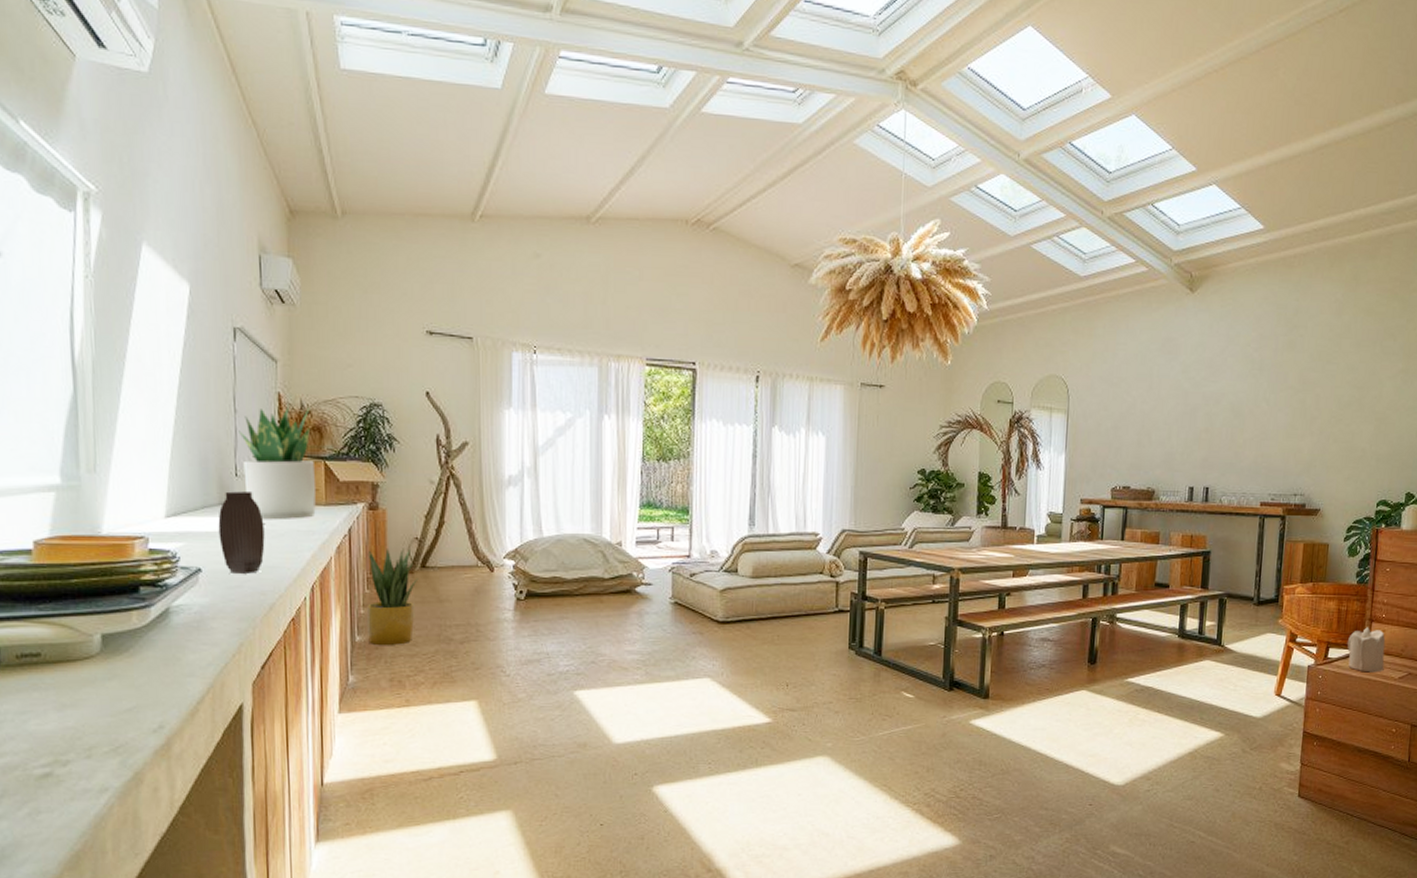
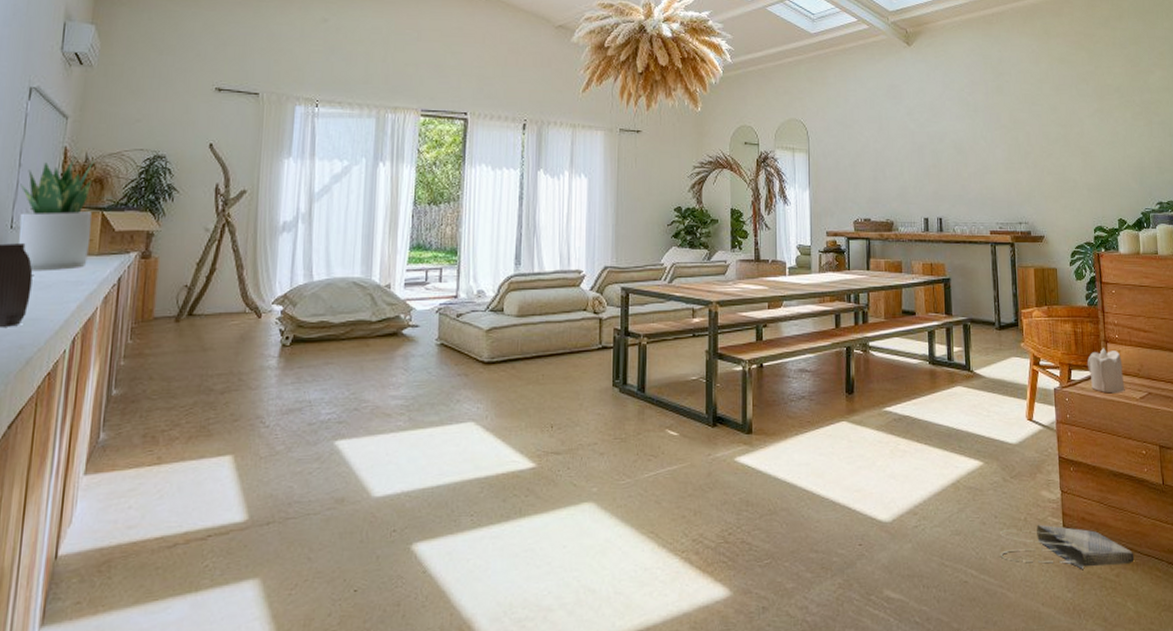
planter: present [366,548,419,646] -> none [125,296,184,400]
tote bag: none [1230,793,1368,835] -> present [1000,524,1135,569]

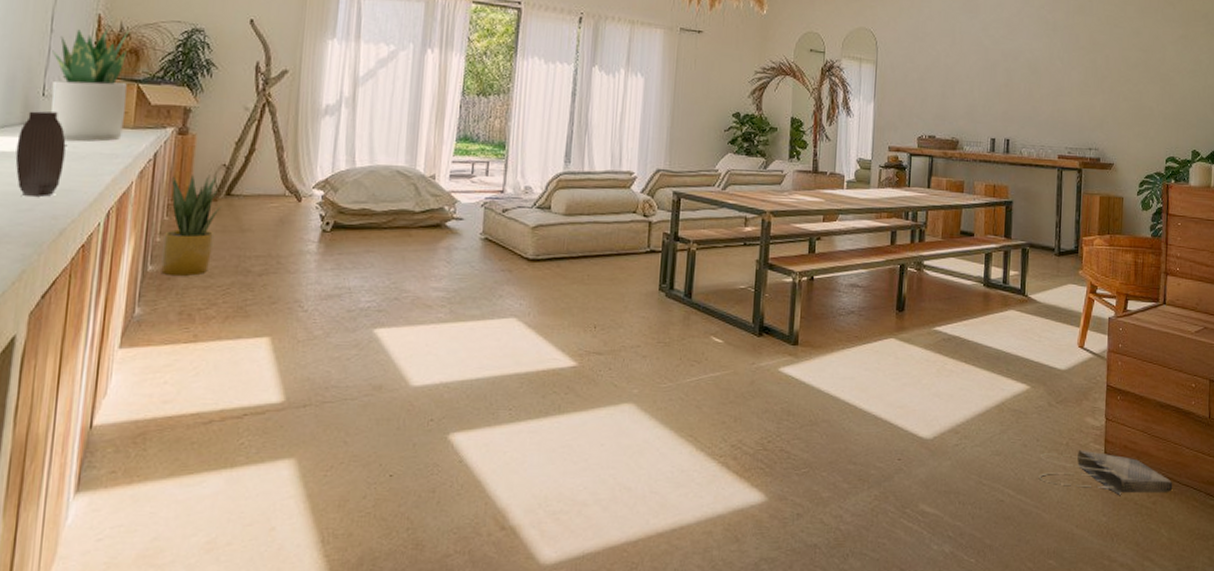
planter: none [125,296,184,400] -> present [161,174,222,277]
candle: present [1087,348,1125,394] -> none [1144,280,1181,326]

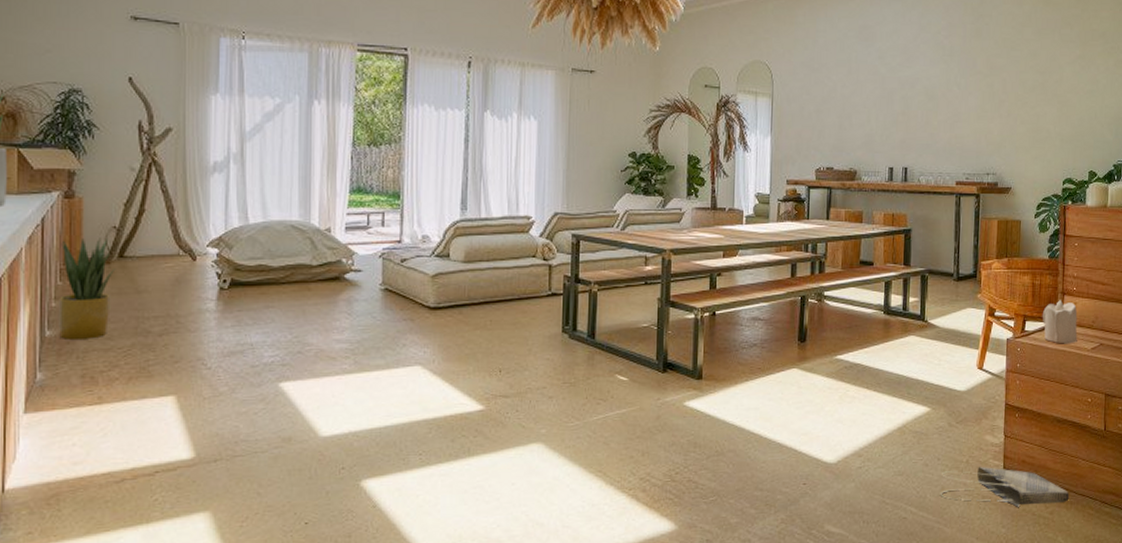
candle: none [1144,280,1181,326] -> present [1042,300,1078,344]

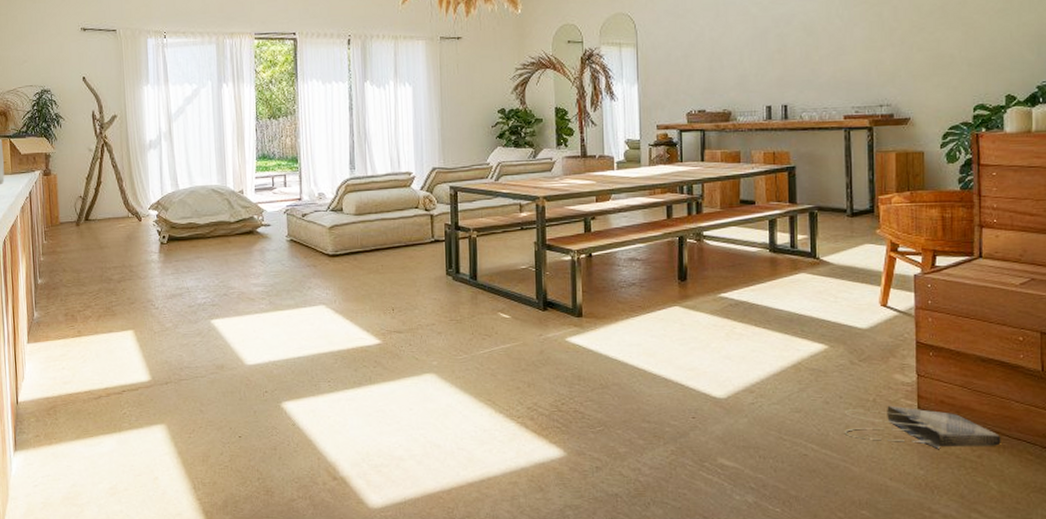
planter: present [58,237,116,341] -> none [44,205,84,287]
candle: present [1042,300,1078,344] -> none [955,233,1002,280]

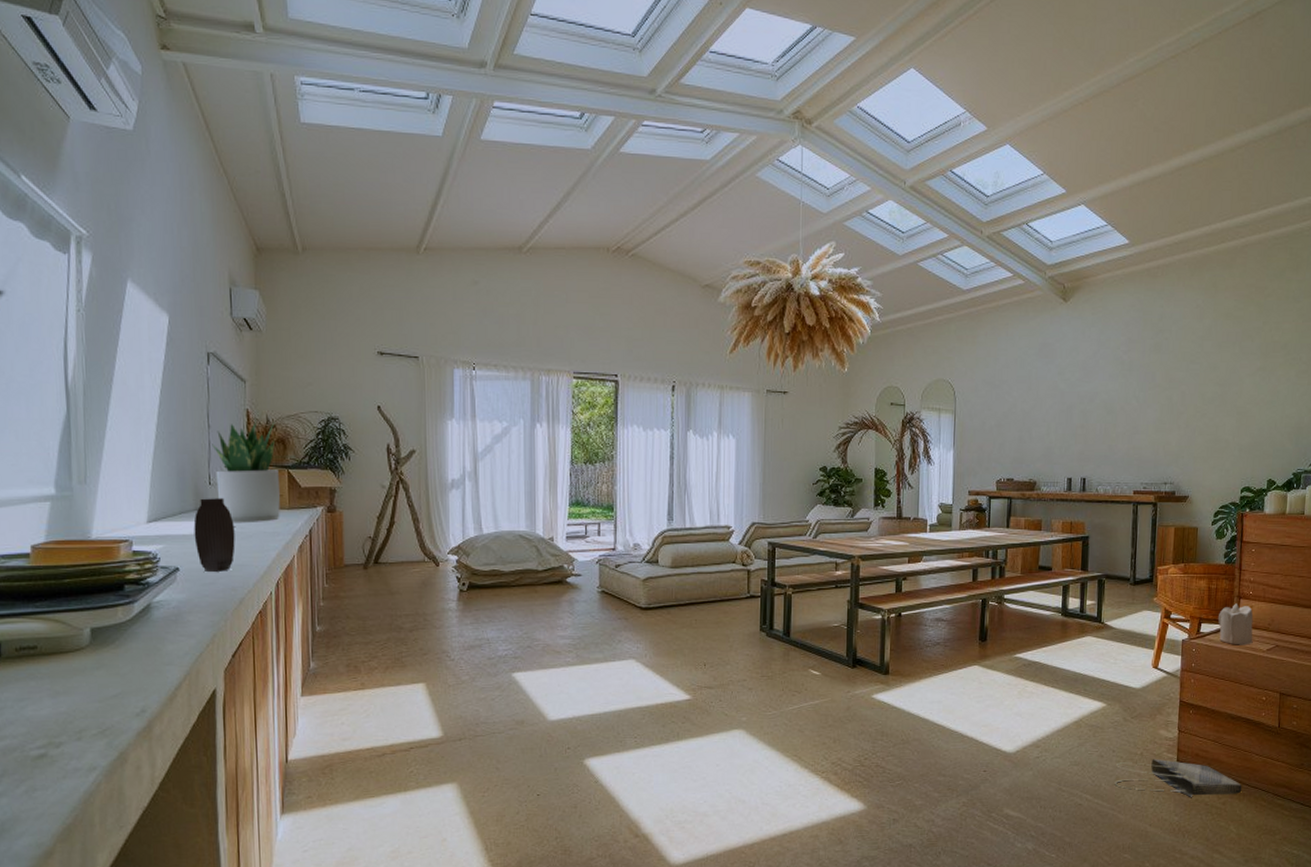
candle: none [955,233,1002,280] -> present [1217,603,1254,645]

